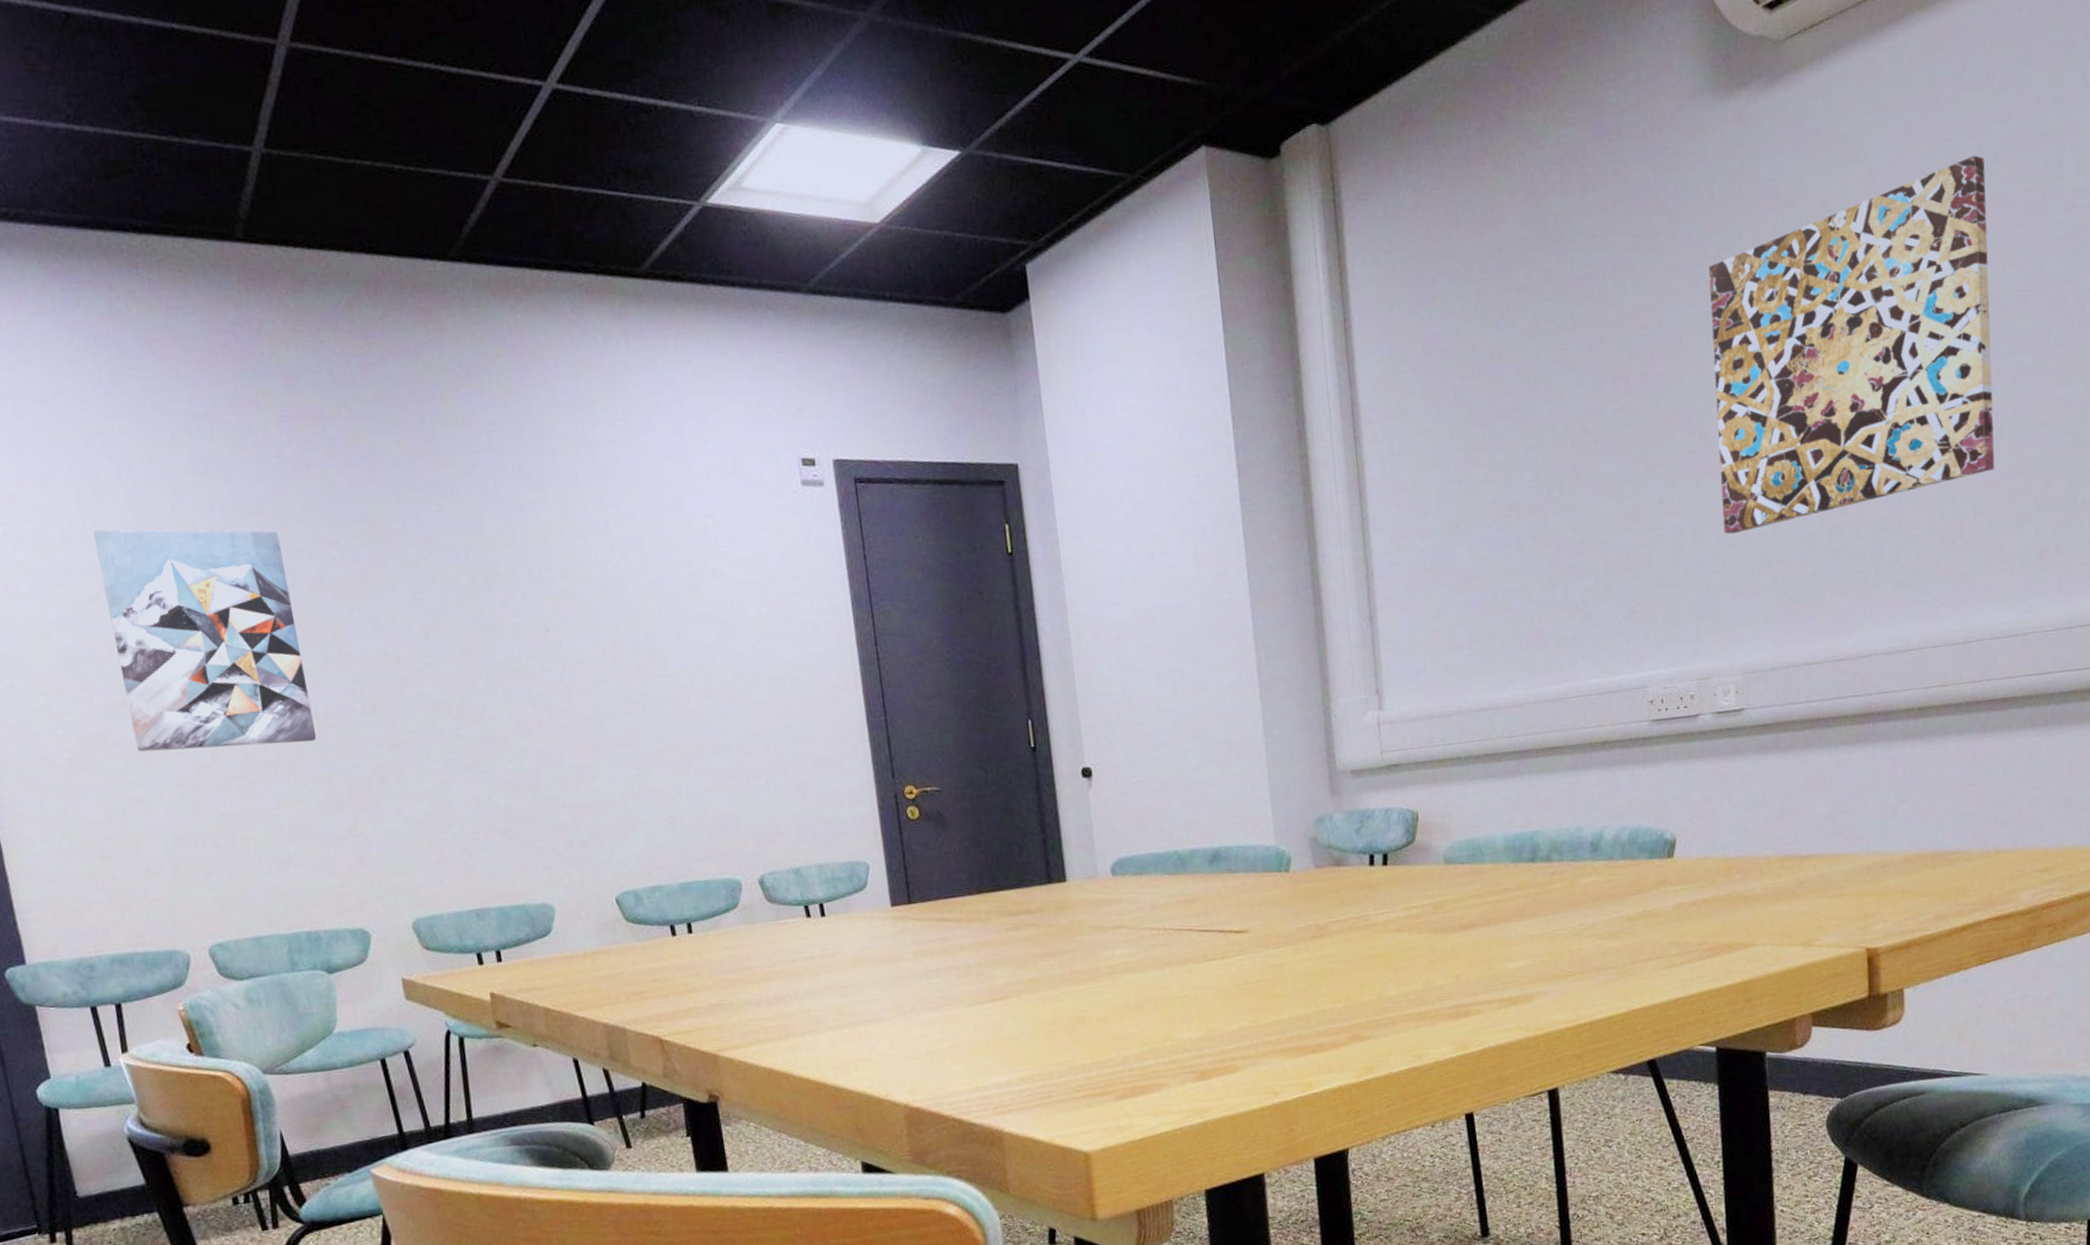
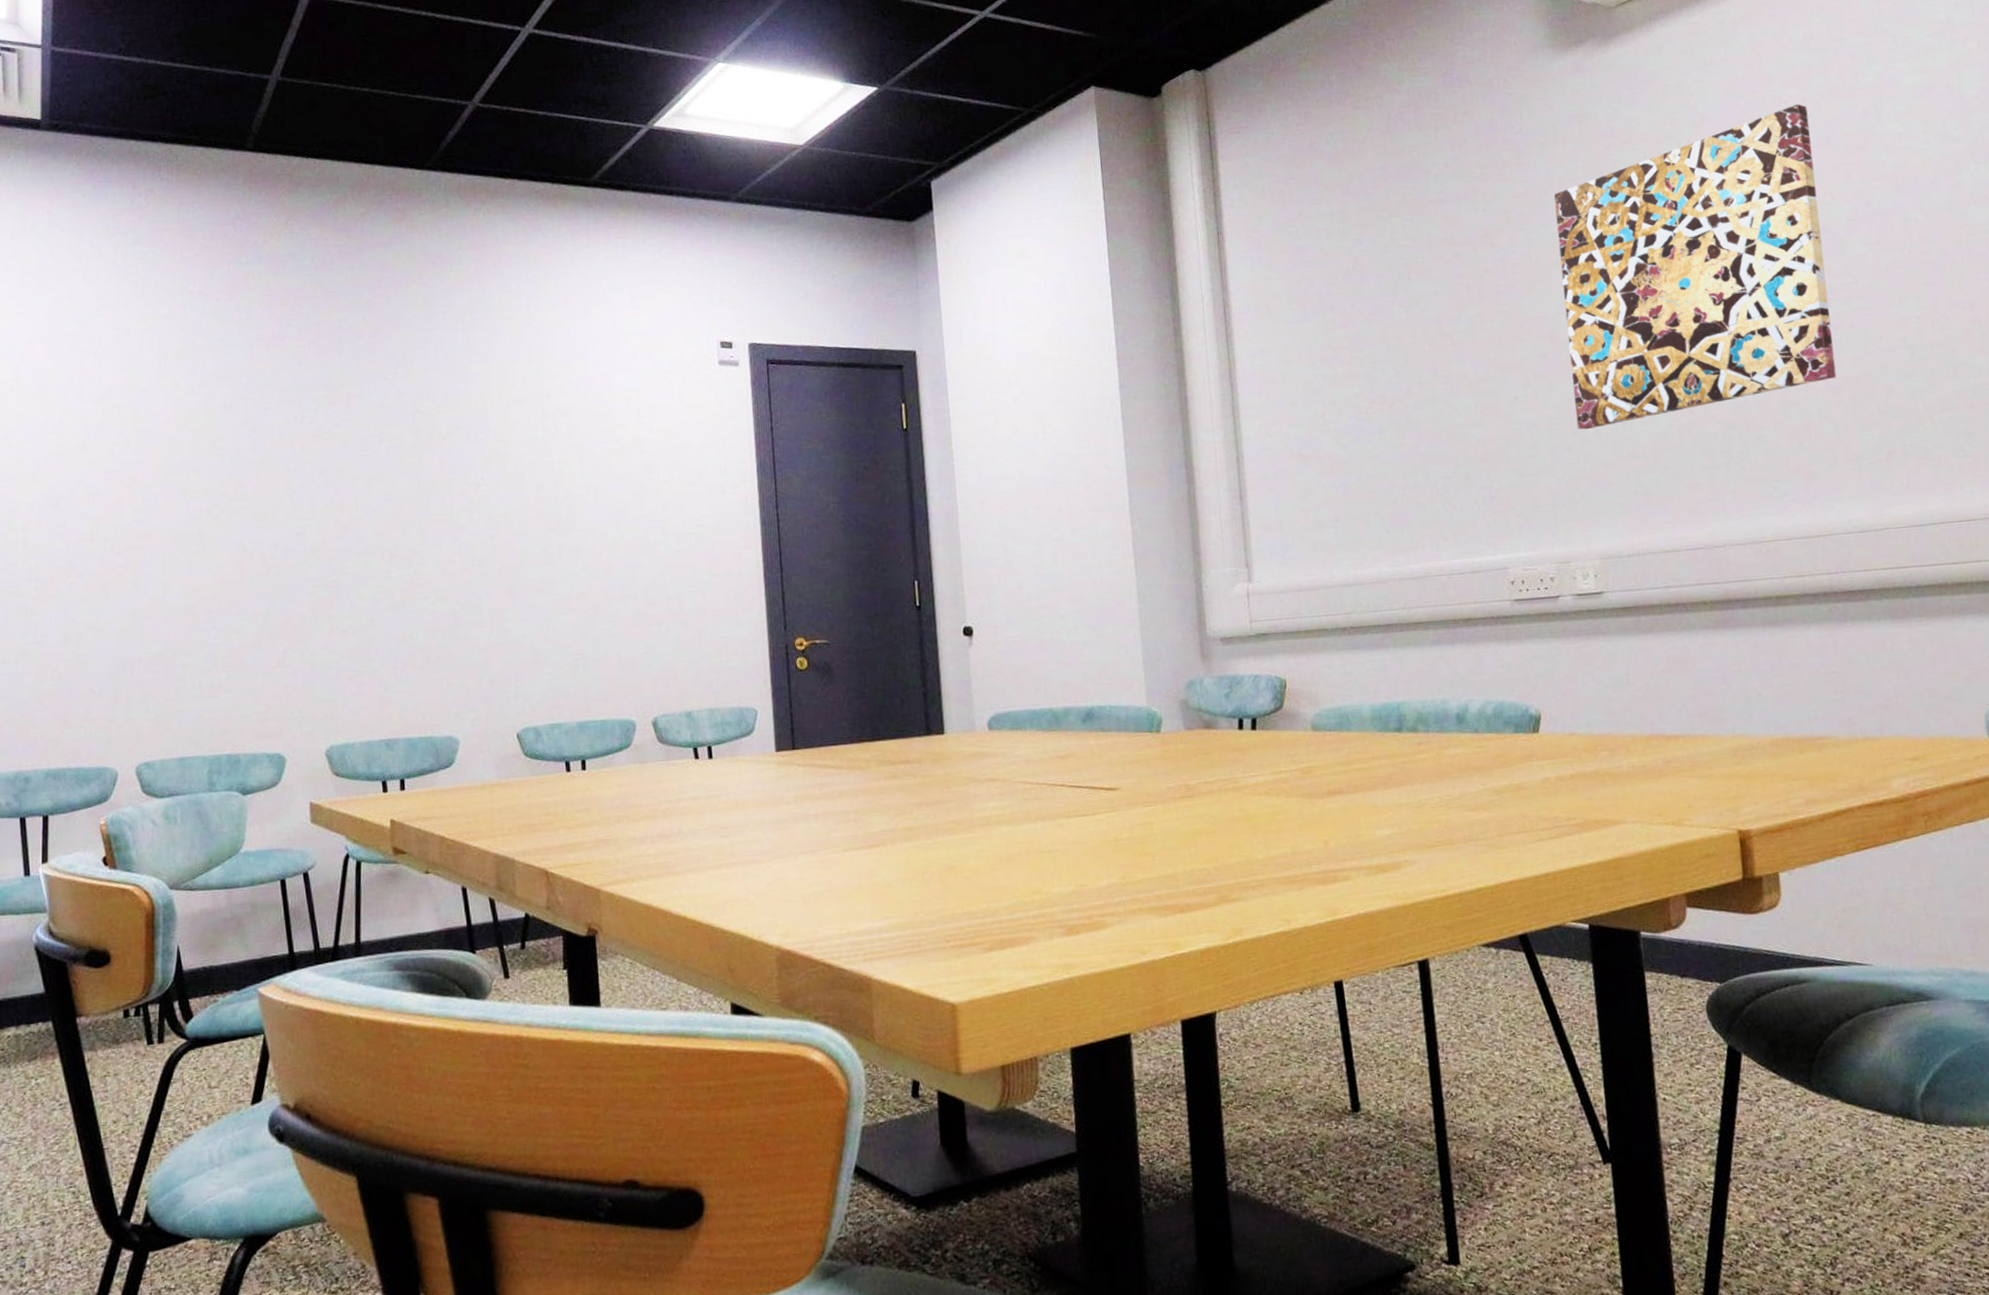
wall art: present [93,529,317,752] -> none [88,387,260,584]

